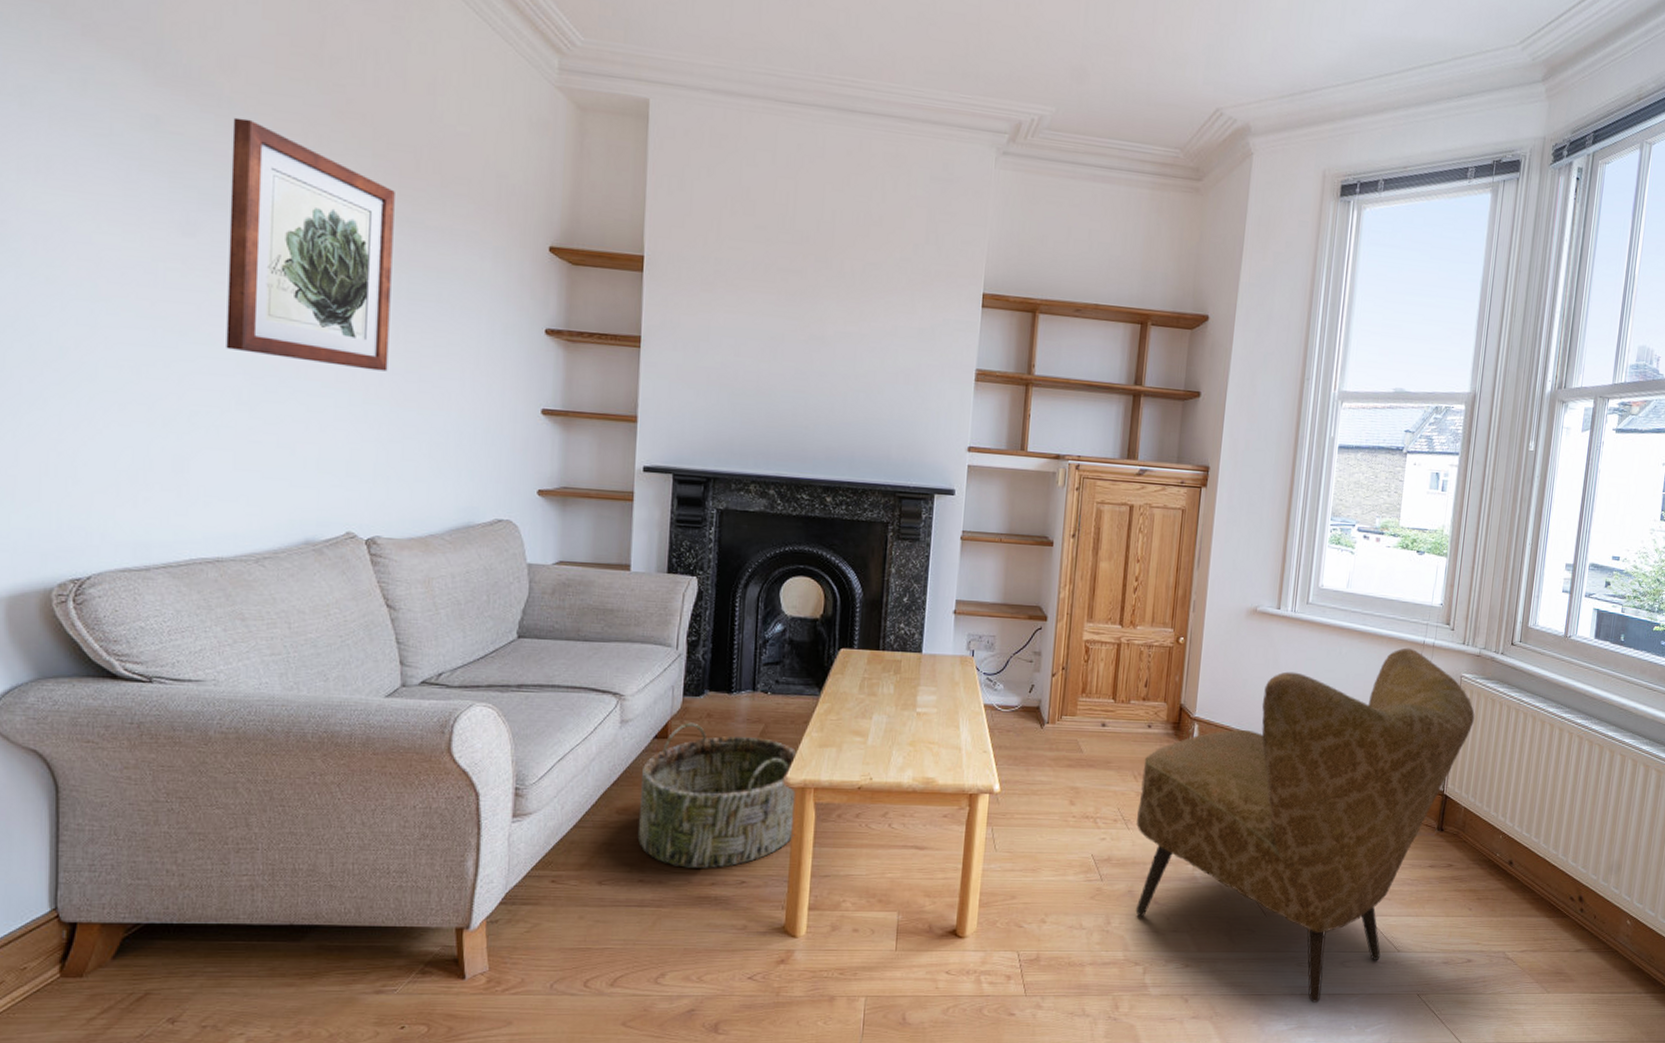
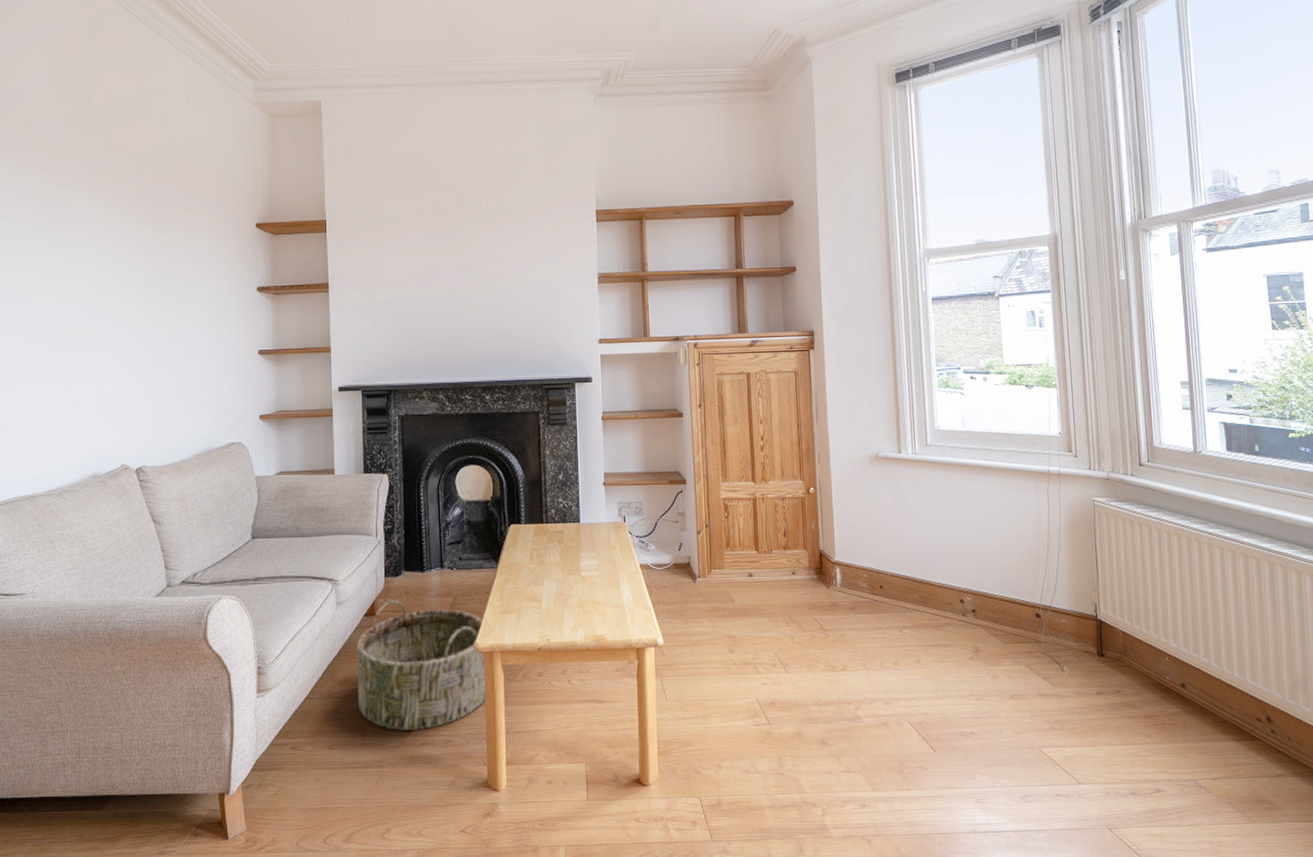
wall art: present [226,117,395,372] -> none [33,163,145,336]
armchair: present [1135,647,1475,1003] -> none [793,478,1115,840]

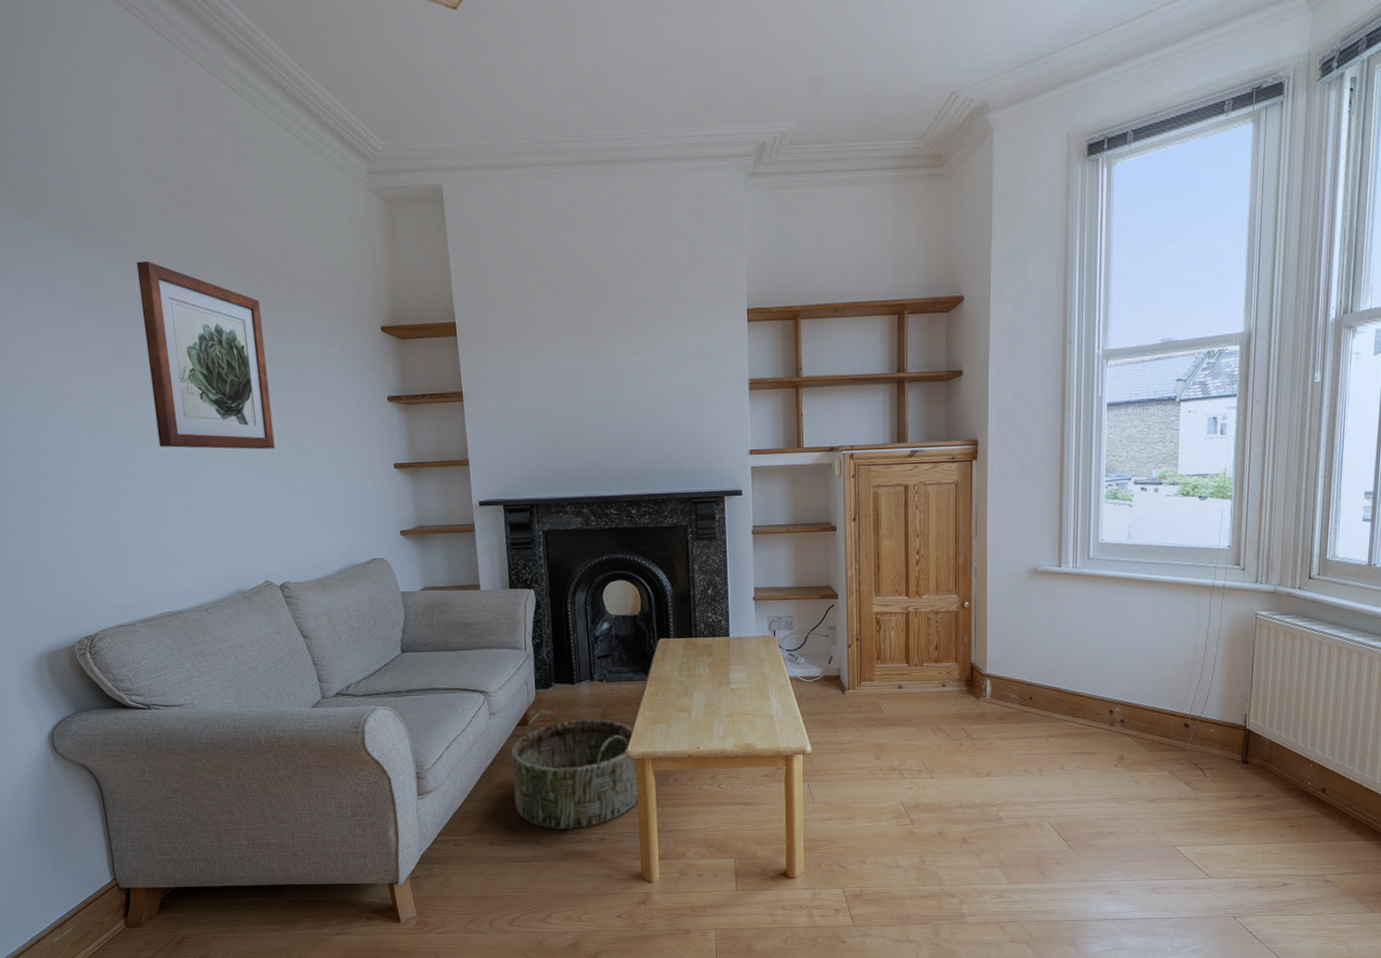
wall art: none [33,163,145,336] -> present [136,260,275,450]

